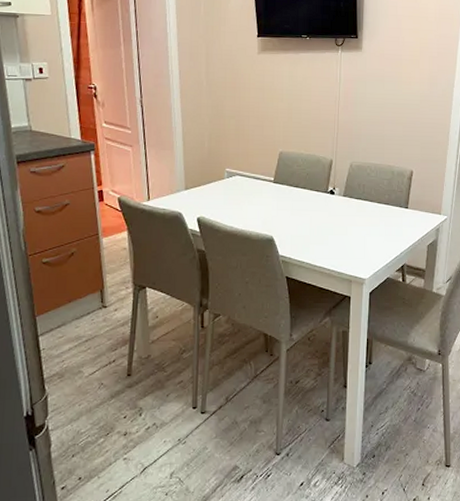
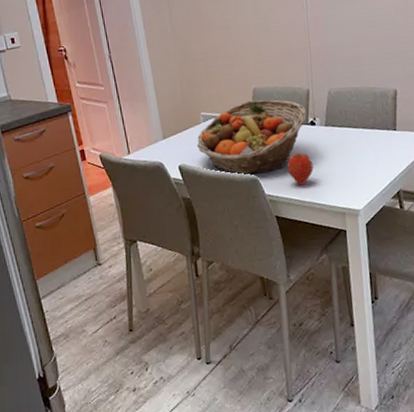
fruit basket: none [217,163,328,235] -> present [196,99,307,175]
apple: none [303,219,327,250] -> present [287,153,314,185]

